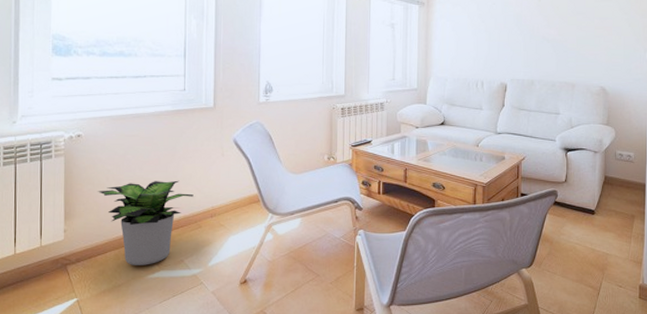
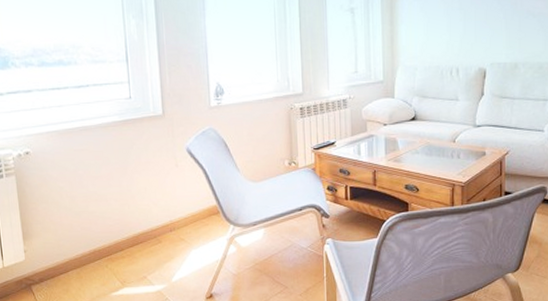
potted plant: present [98,180,194,265] -> none [53,194,150,283]

